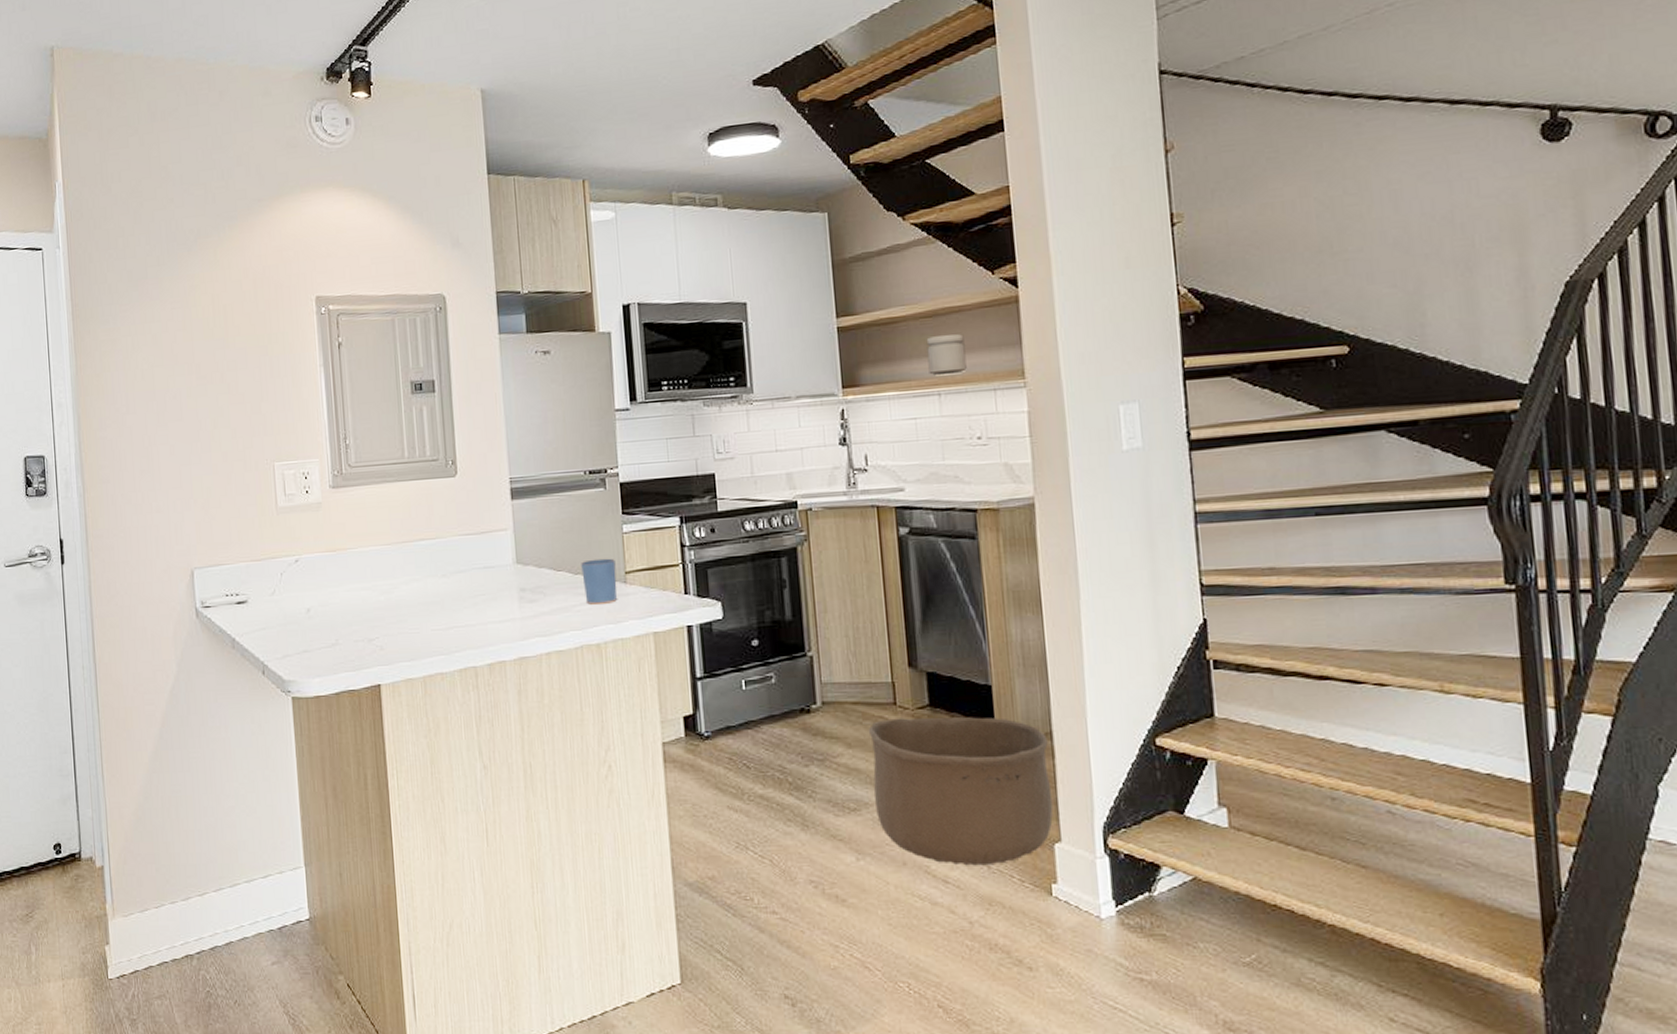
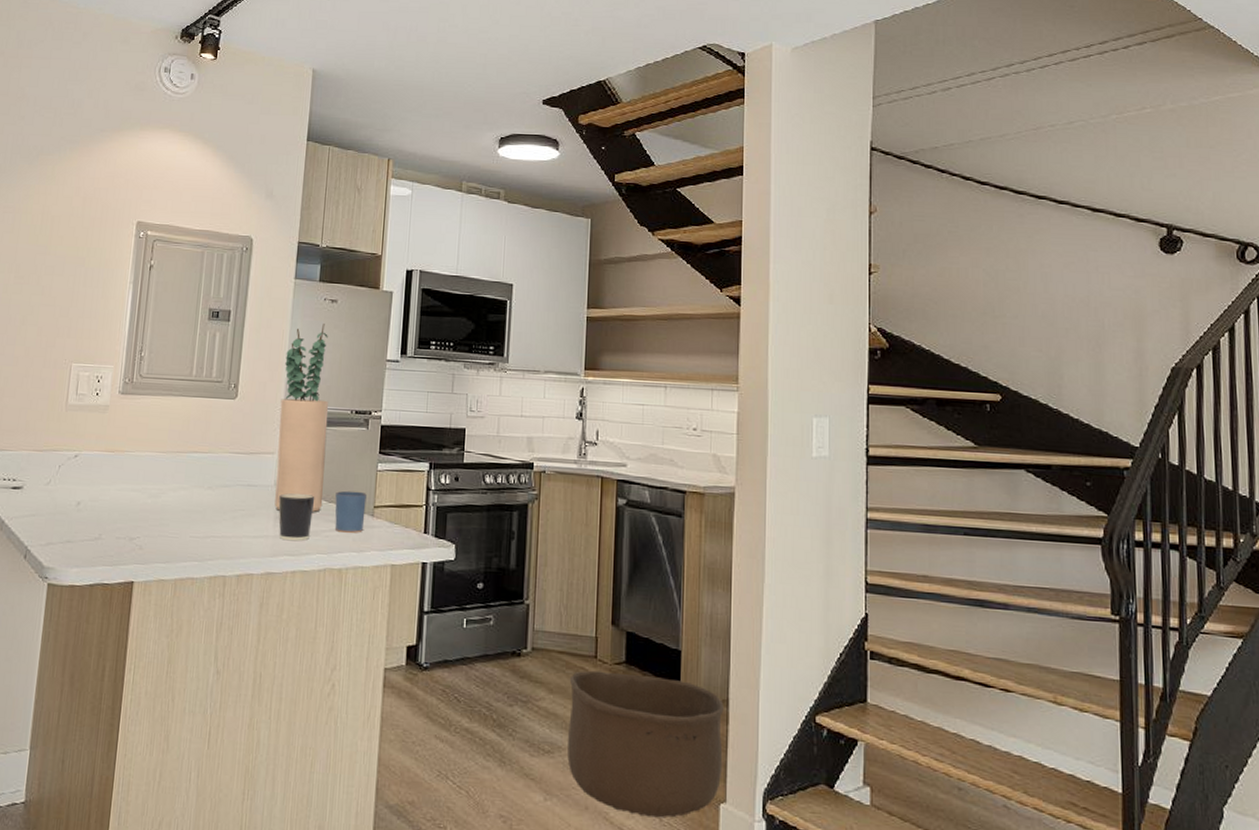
vase: none [502,379,569,591] -> present [274,324,329,512]
mug: none [520,568,560,621] -> present [278,493,315,542]
jar: present [926,334,967,375] -> none [659,336,692,371]

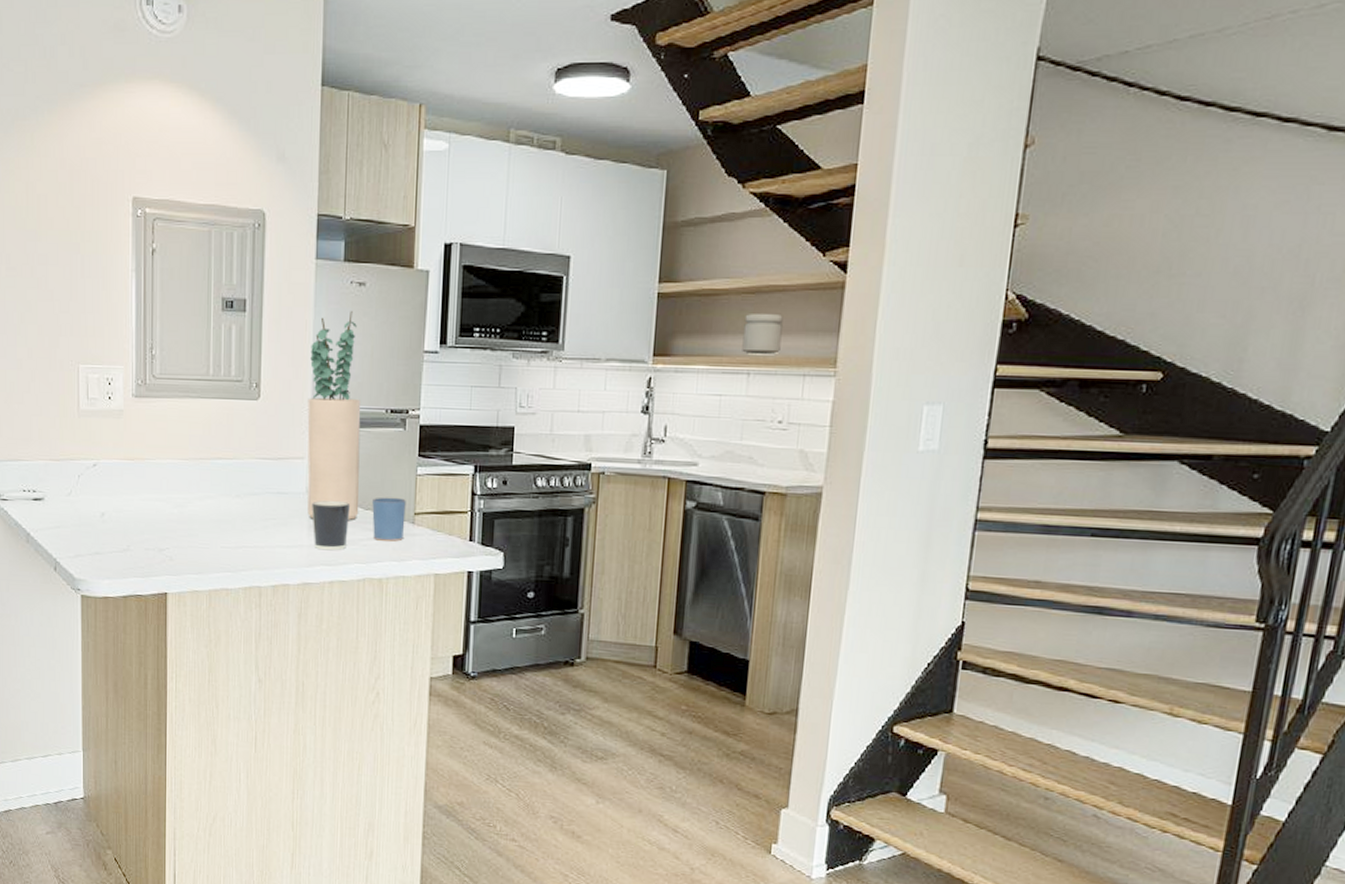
basket: present [567,670,724,818] -> none [621,680,793,821]
jar: none [659,336,692,371] -> present [742,313,783,354]

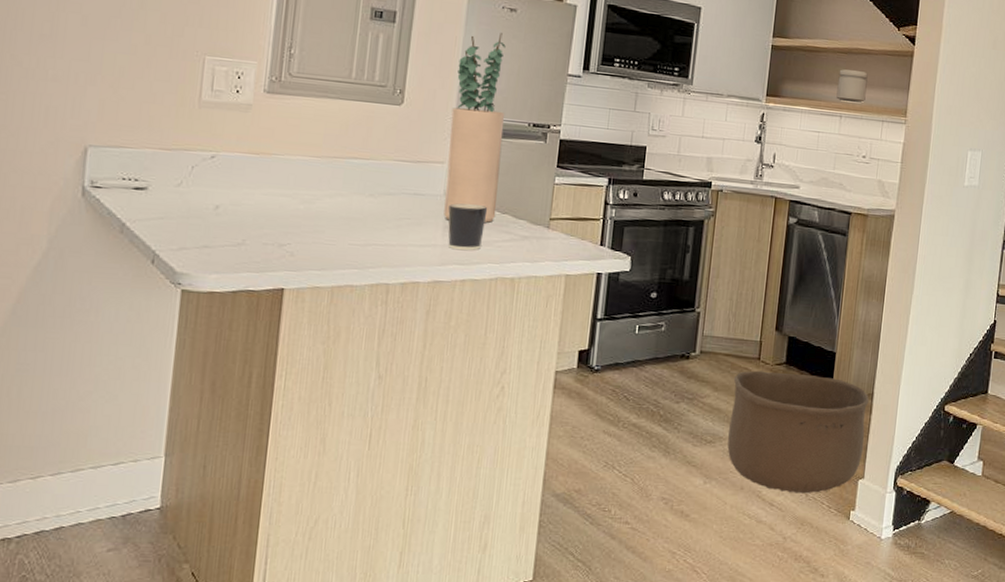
mug: present [372,497,406,543] -> none [508,202,543,245]
basket: none [621,680,793,821] -> present [727,370,869,494]

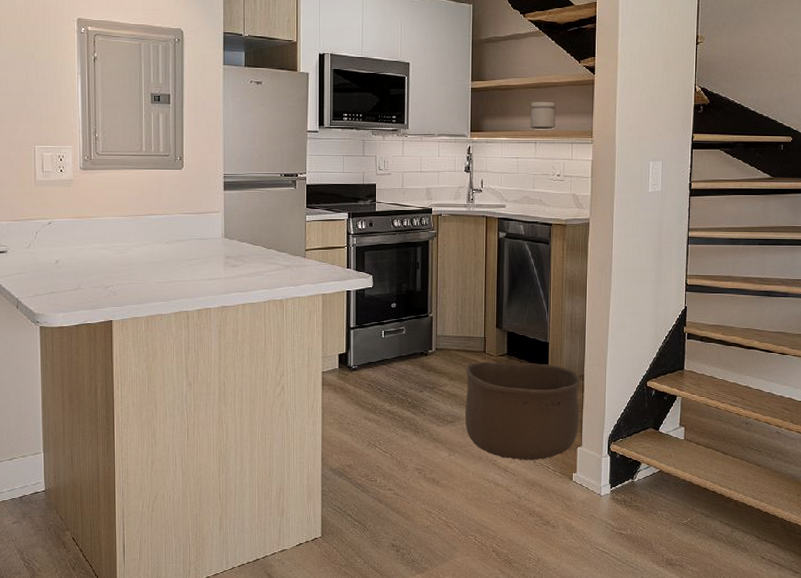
vase: present [444,33,506,223] -> none [221,103,263,258]
mug: present [447,203,488,251] -> none [227,242,256,281]

